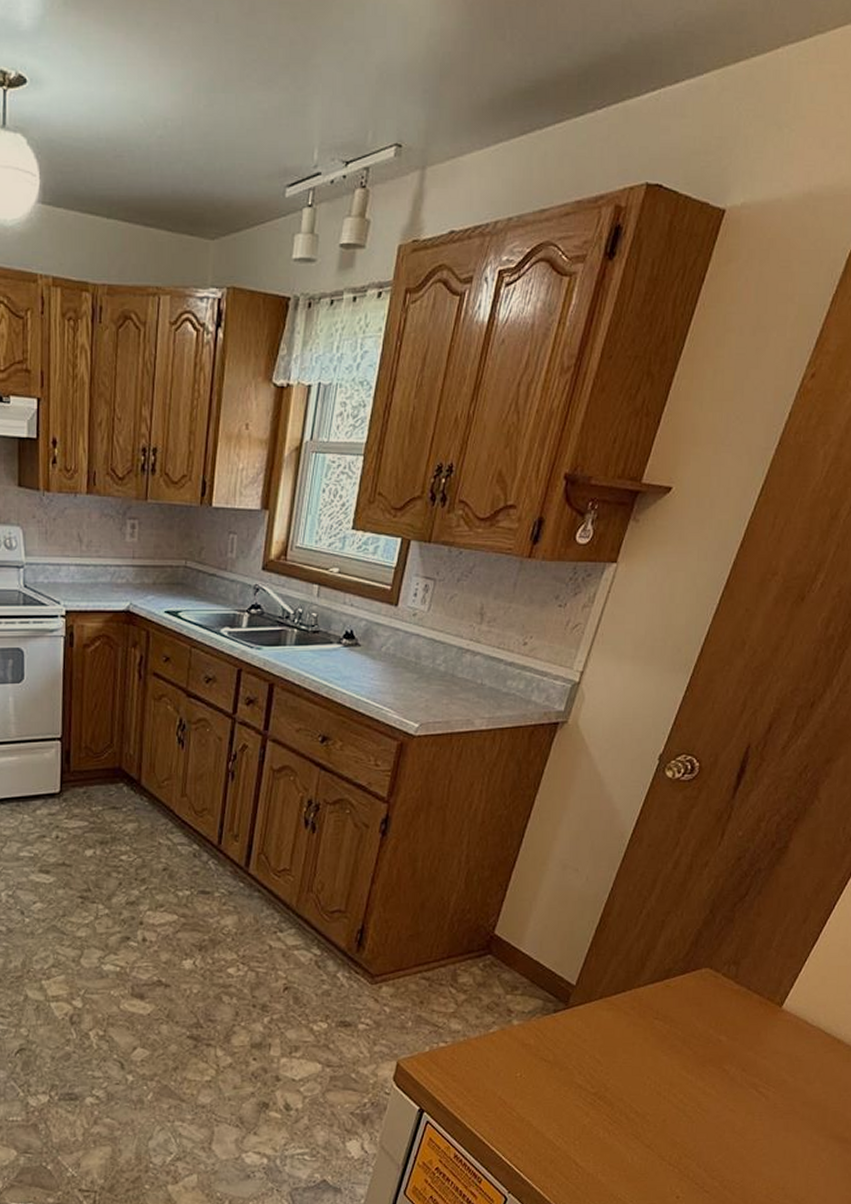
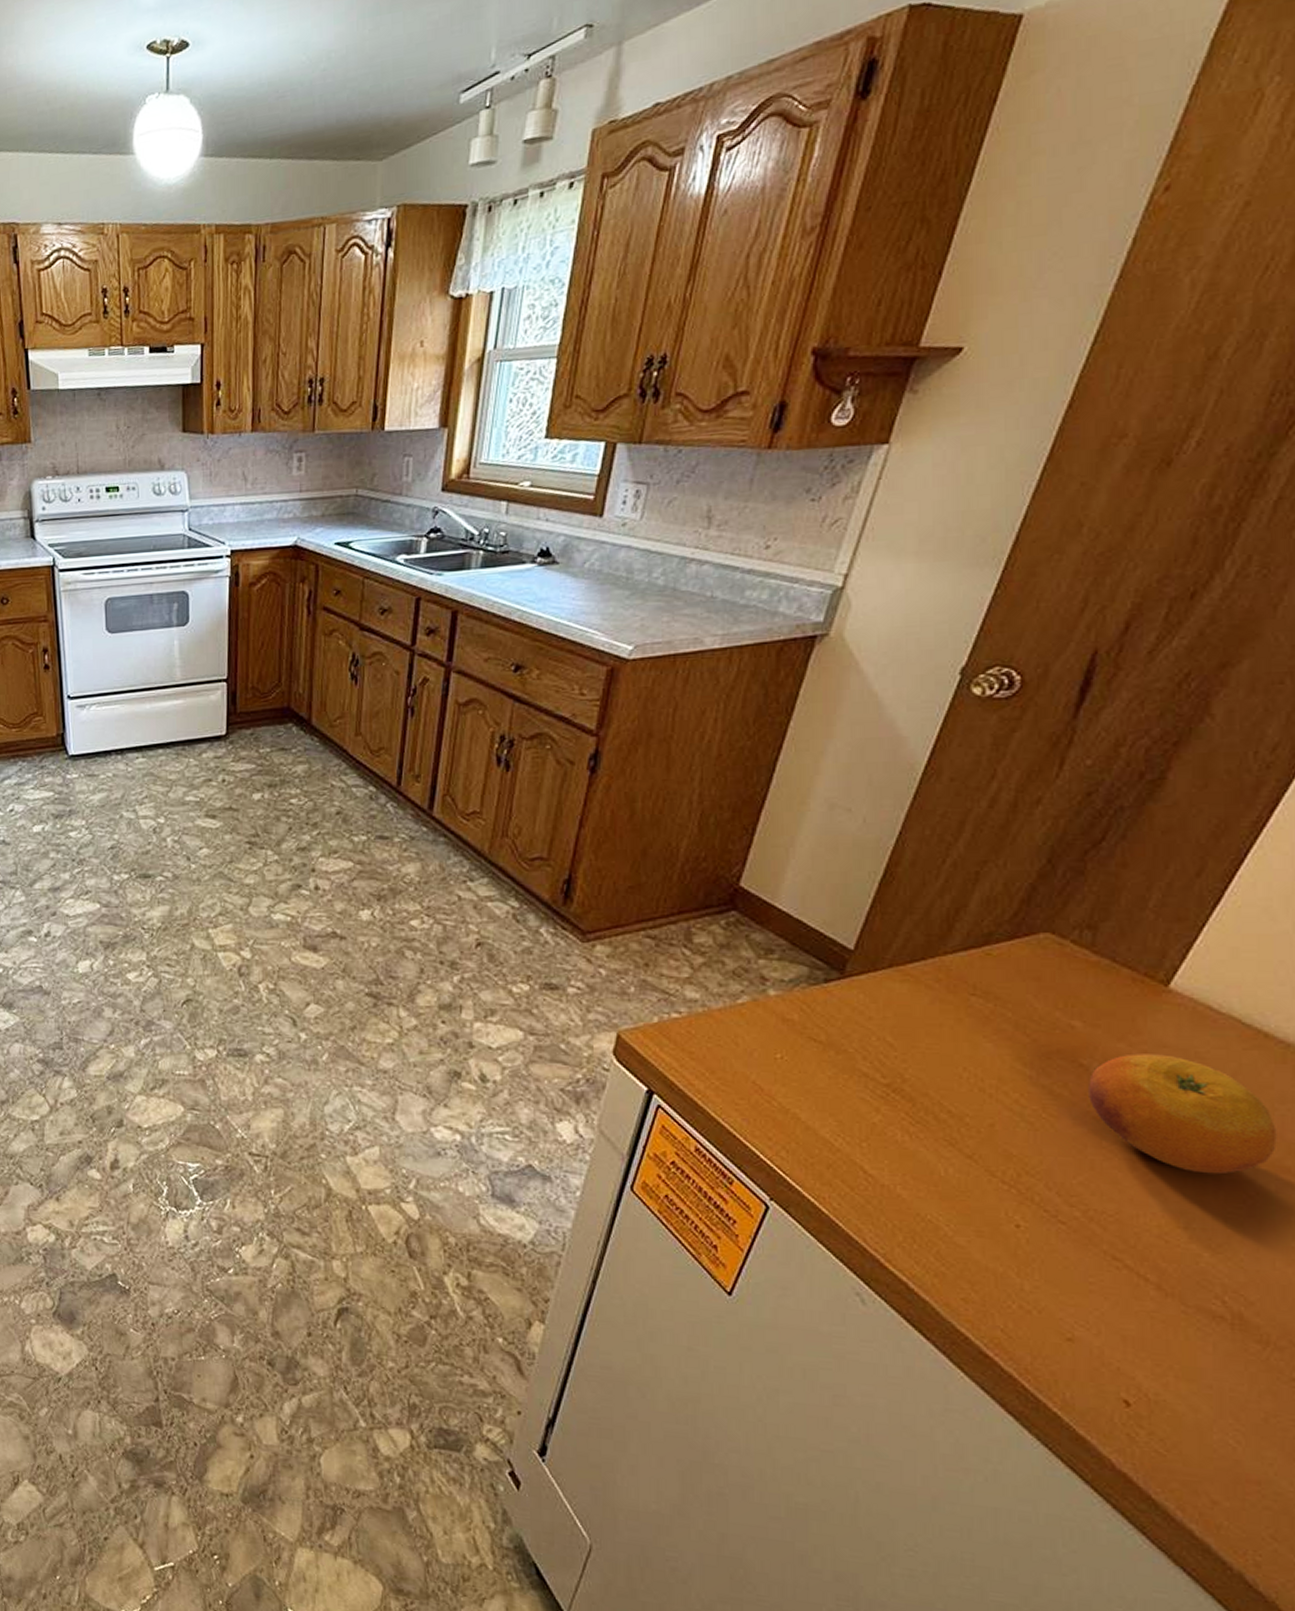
fruit: none [728,1059,841,1147] -> present [1089,1053,1277,1175]

